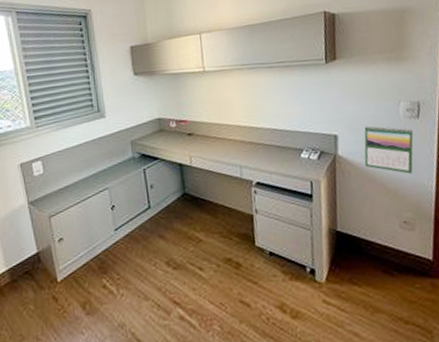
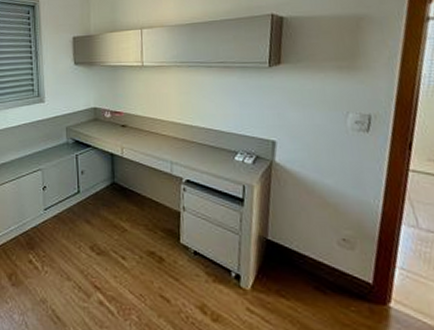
calendar: present [364,125,414,174] -> none [303,135,361,190]

